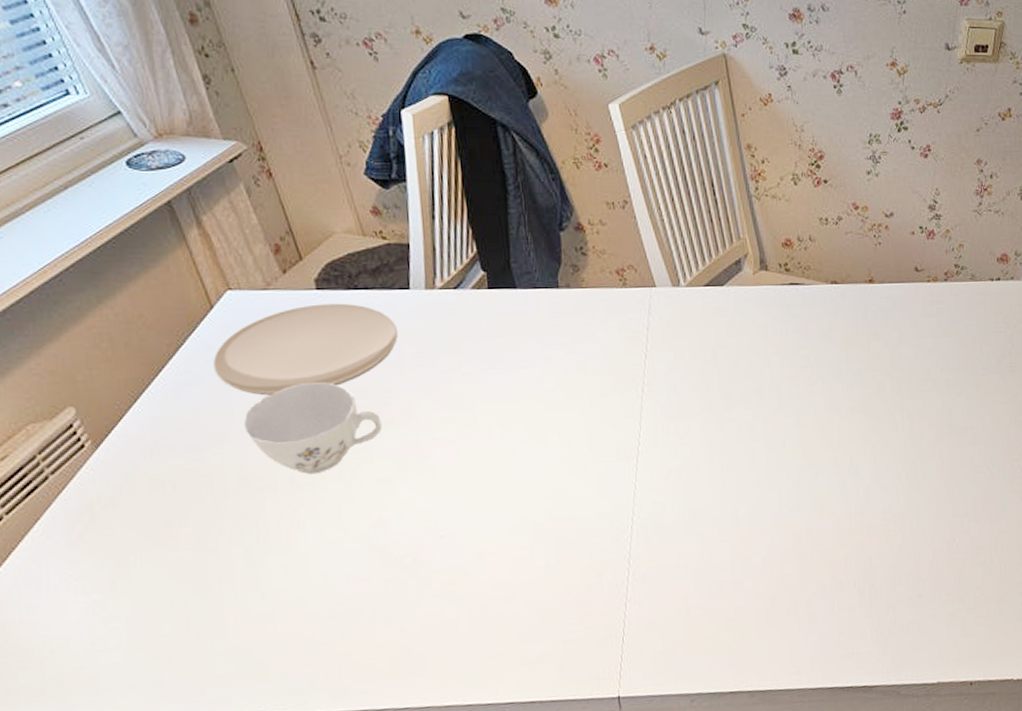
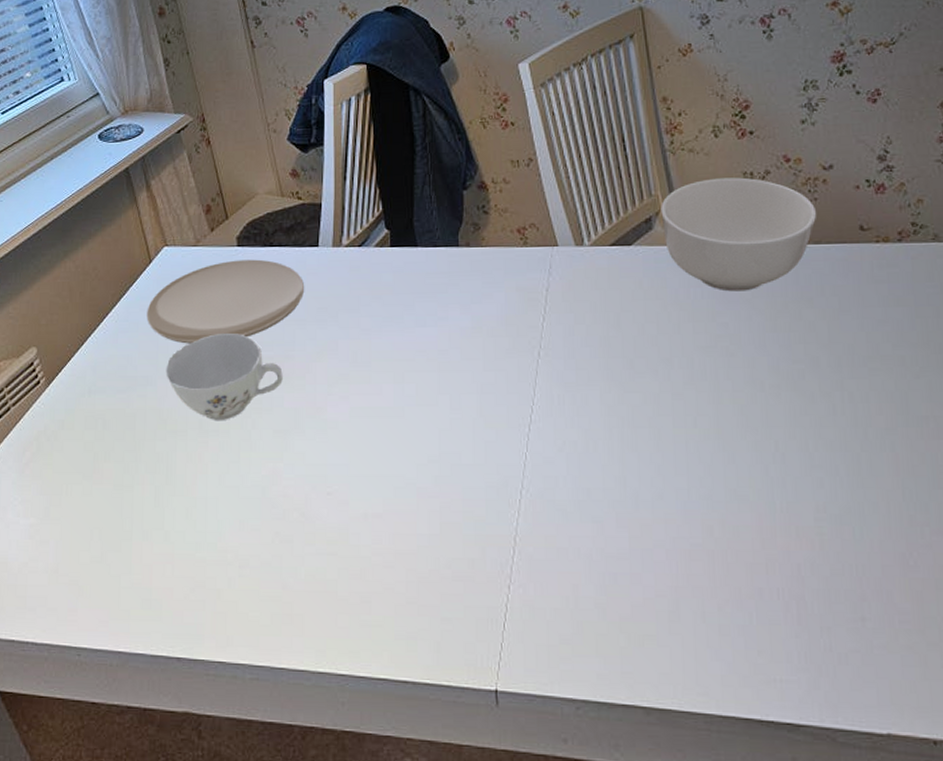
bowl: none [748,223,881,327] -> present [660,177,817,292]

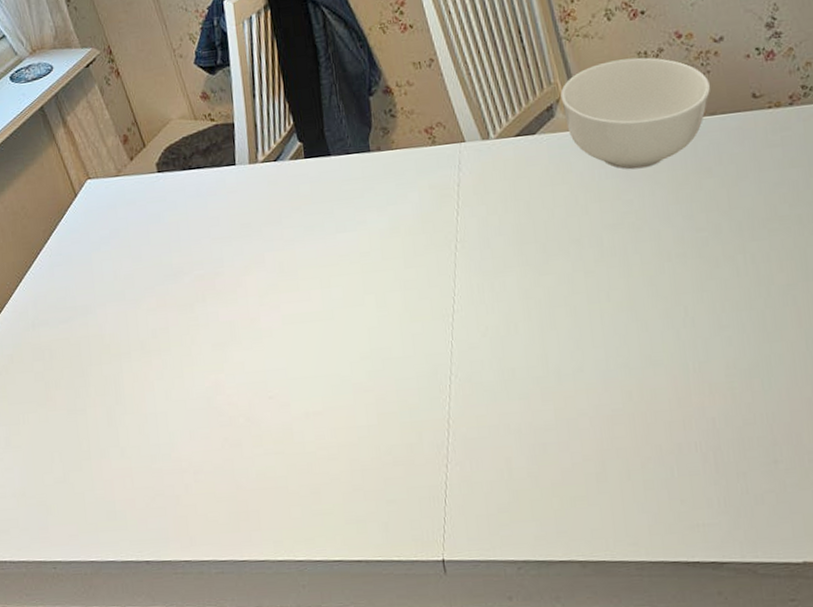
plate: present [146,259,305,344] -> none [78,183,227,271]
teacup: present [166,332,283,421] -> none [103,256,216,341]

